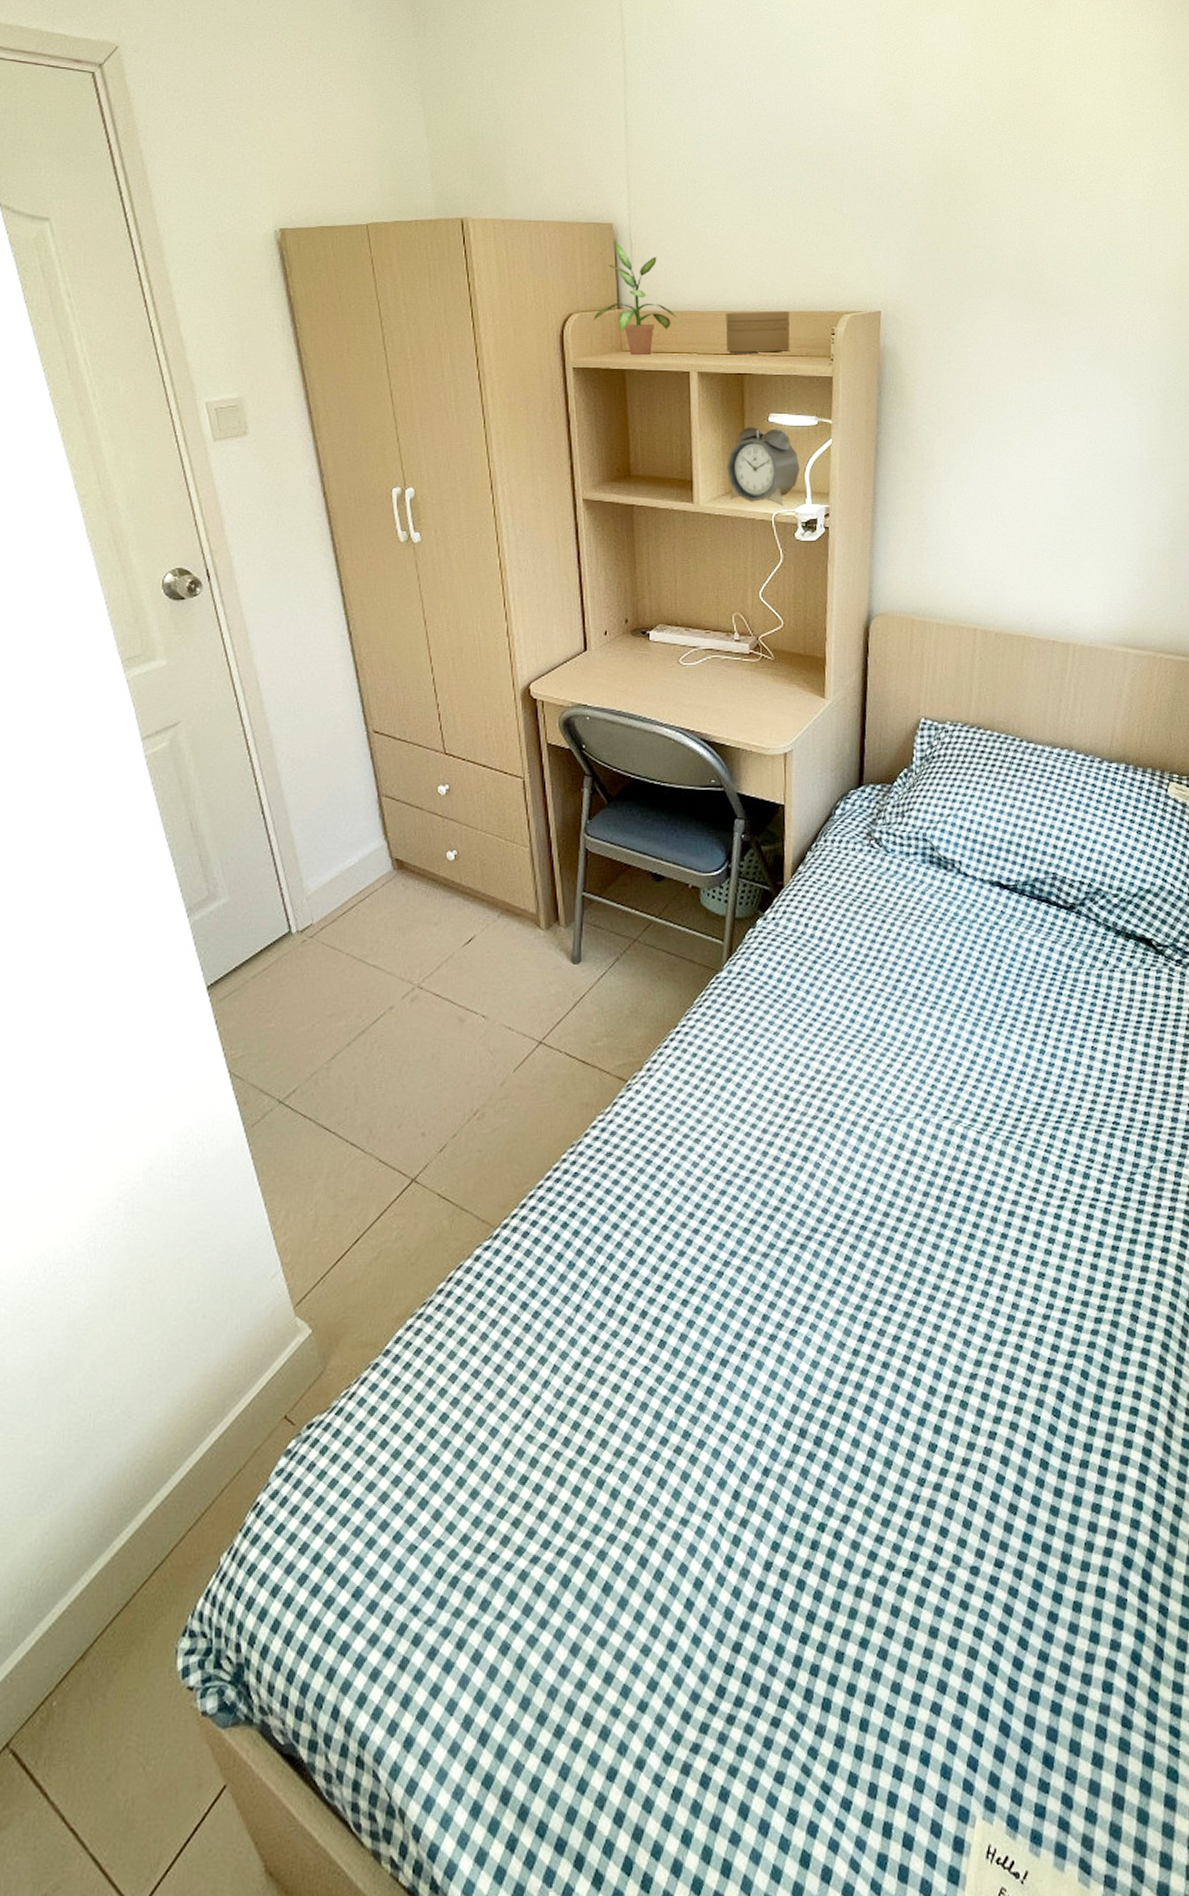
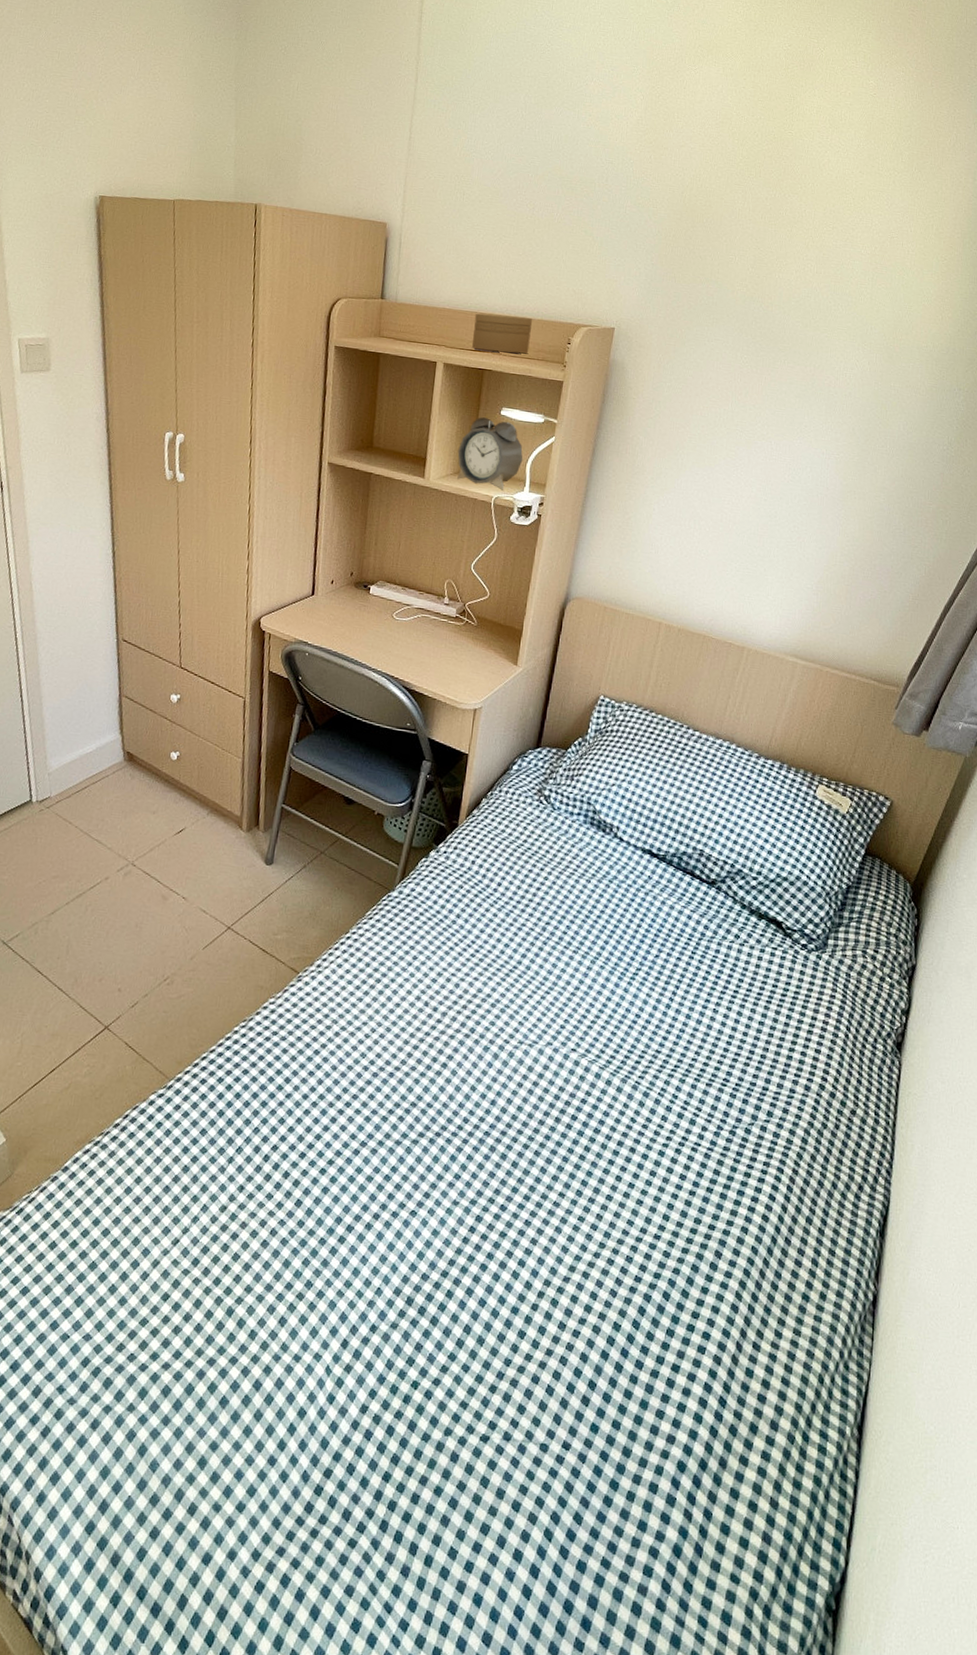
potted plant: present [594,242,682,356] -> none [359,239,436,343]

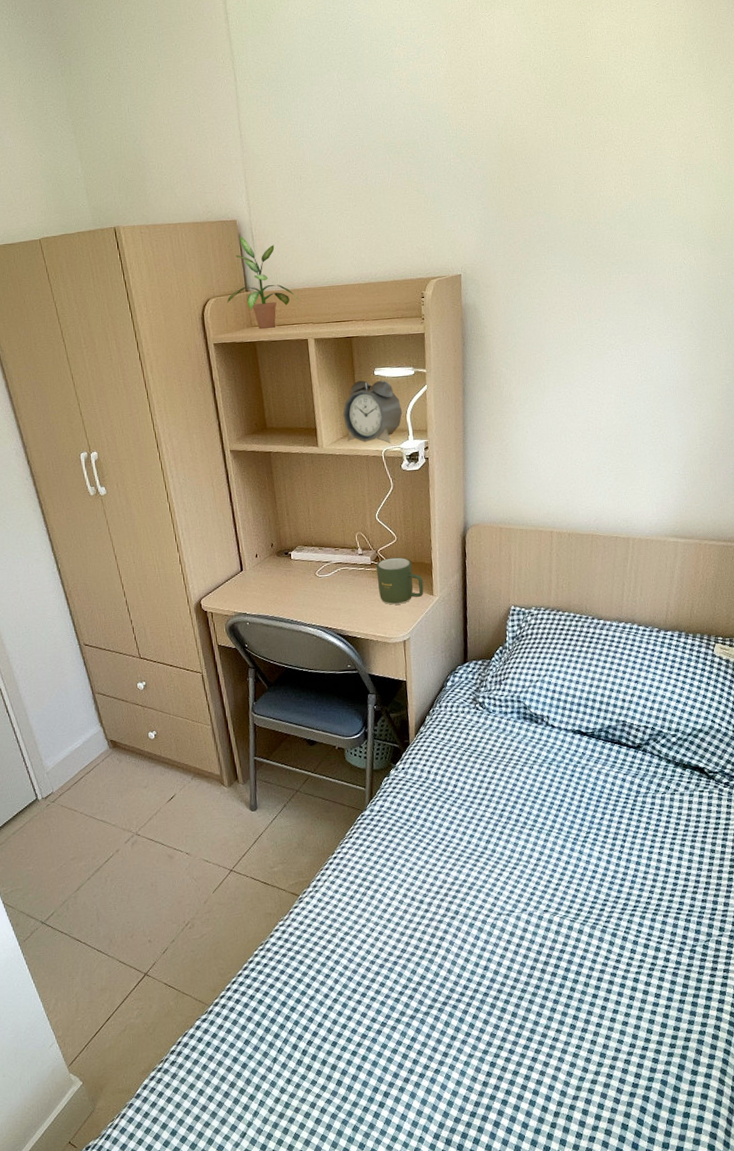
potted plant: none [359,239,436,343] -> present [227,236,298,330]
mug: none [458,614,509,668] -> present [375,557,424,605]
decorative box: present [472,313,533,354] -> none [334,280,388,320]

